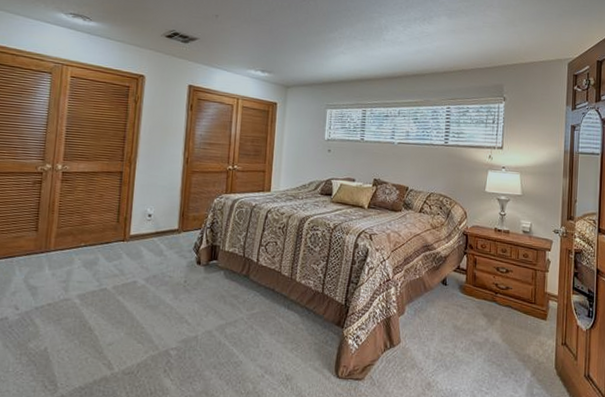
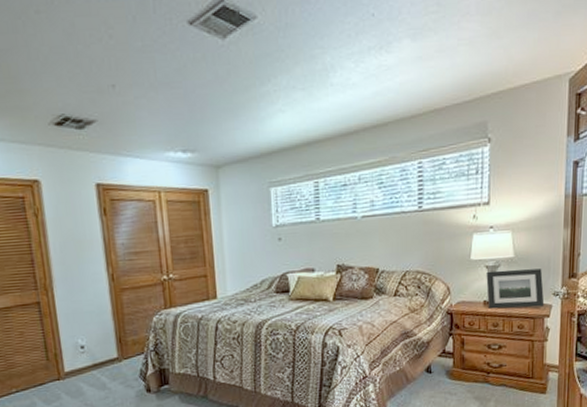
picture frame: none [497,203,546,241] -> present [486,268,545,310]

